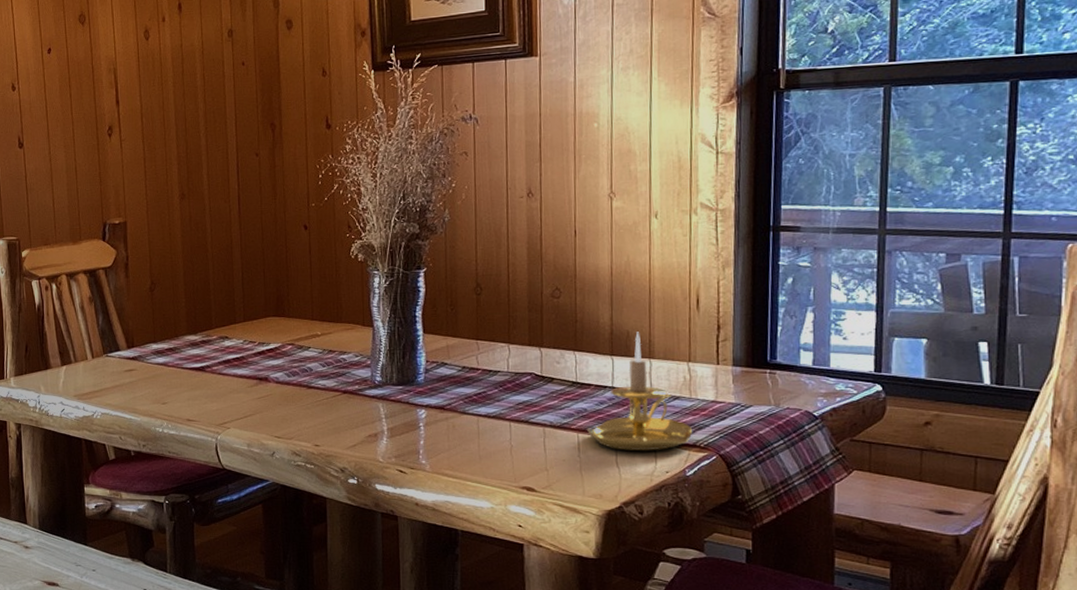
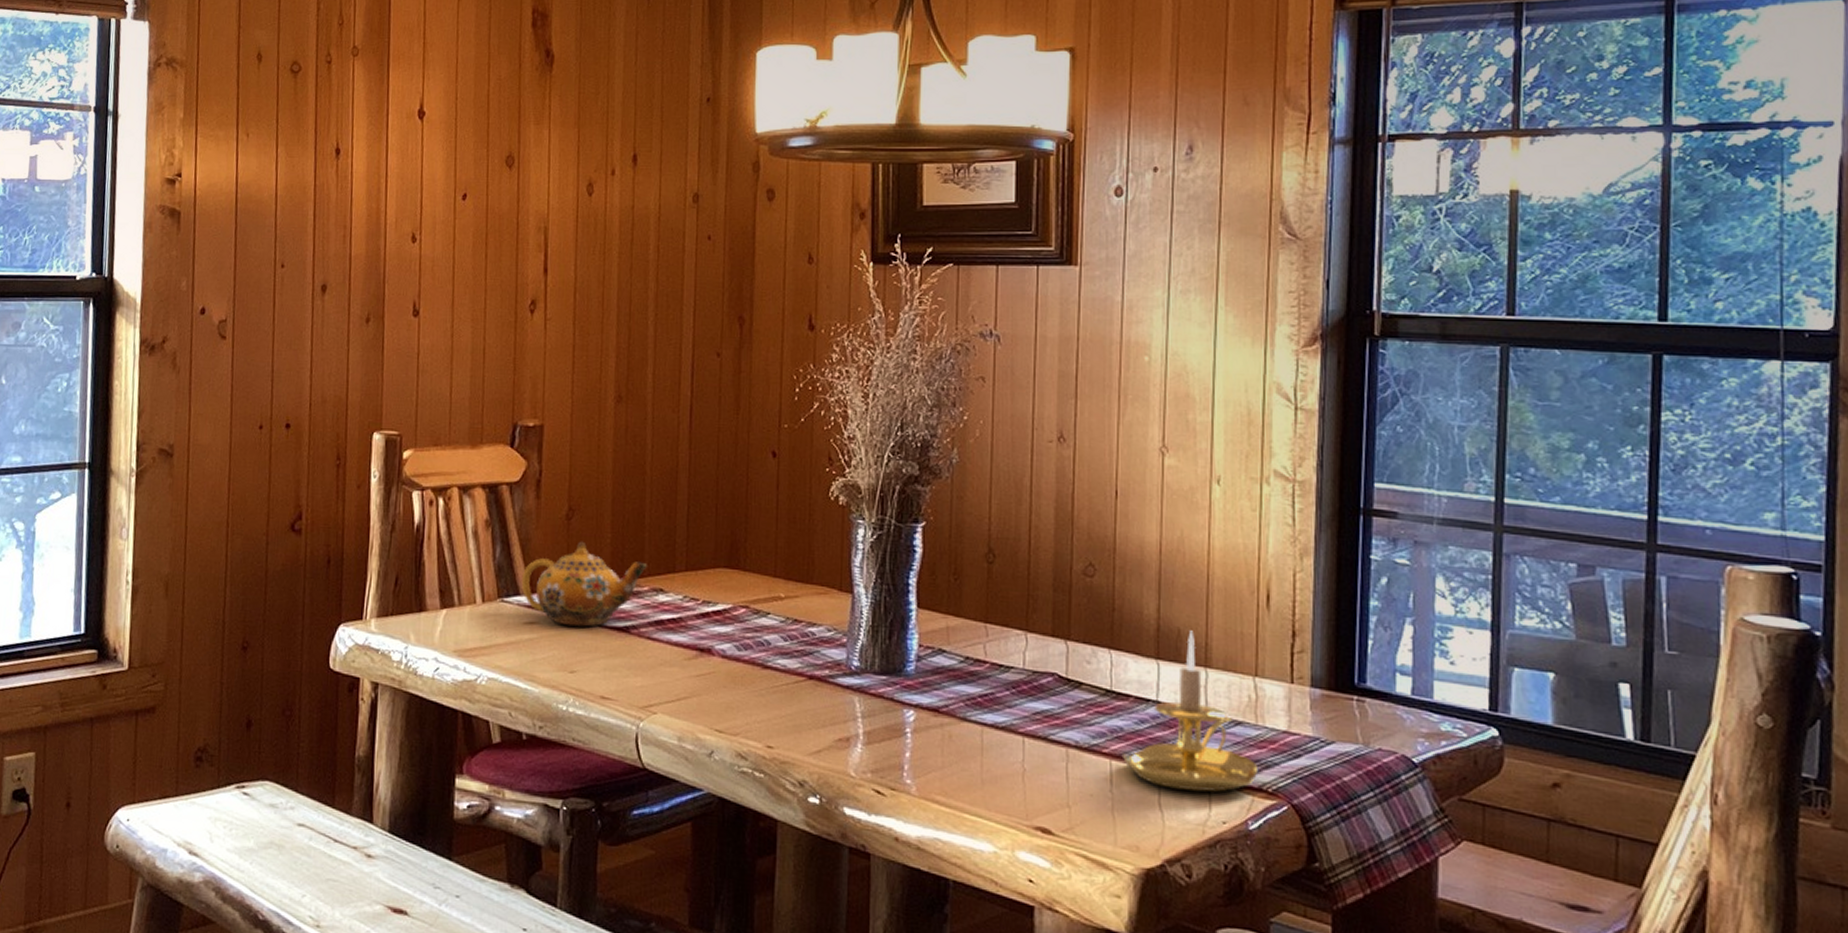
teapot: none [120,306,214,370] -> present [521,541,647,627]

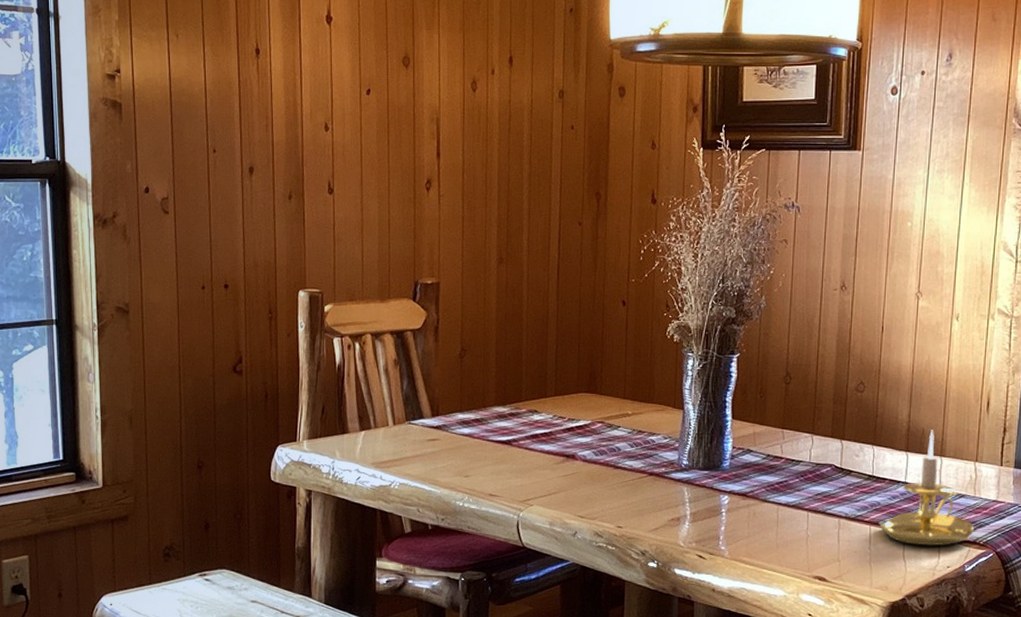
teapot: present [521,541,647,627] -> none [424,374,524,442]

